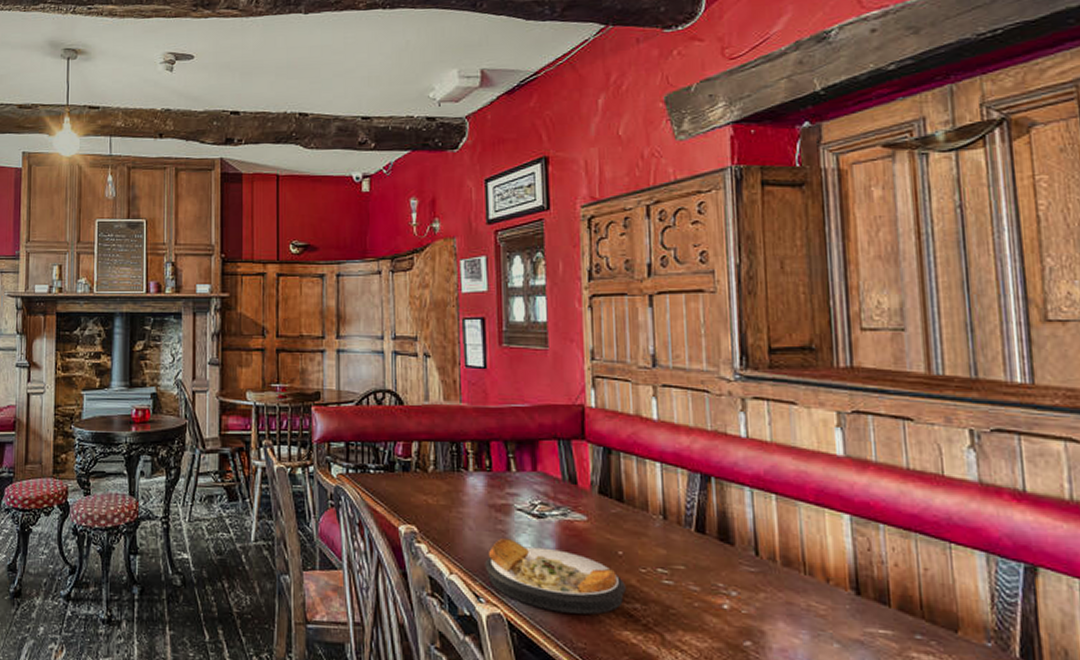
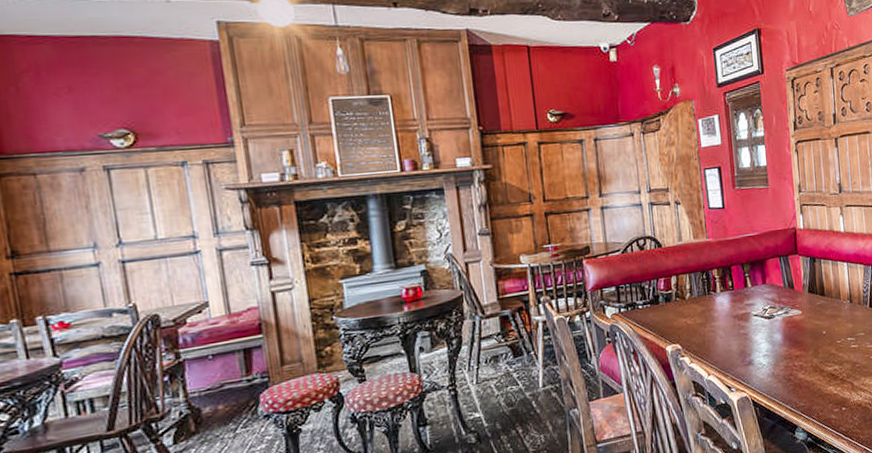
plate: present [485,539,626,615] -> none [733,339,829,386]

